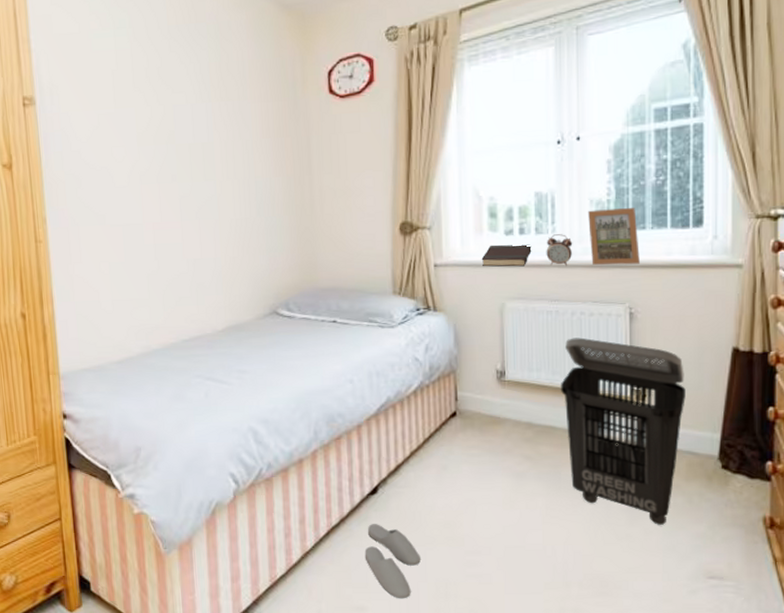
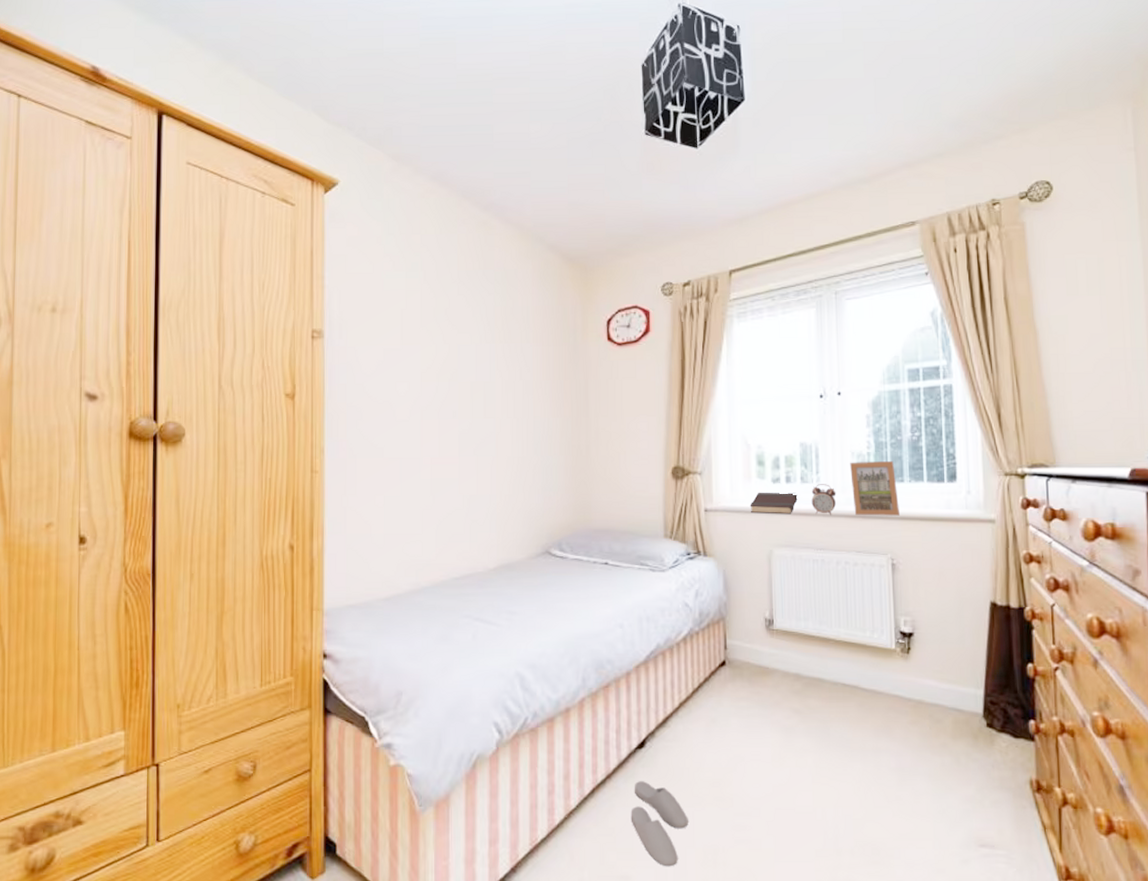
laundry basket: present [561,337,686,525] -> none [828,587,949,787]

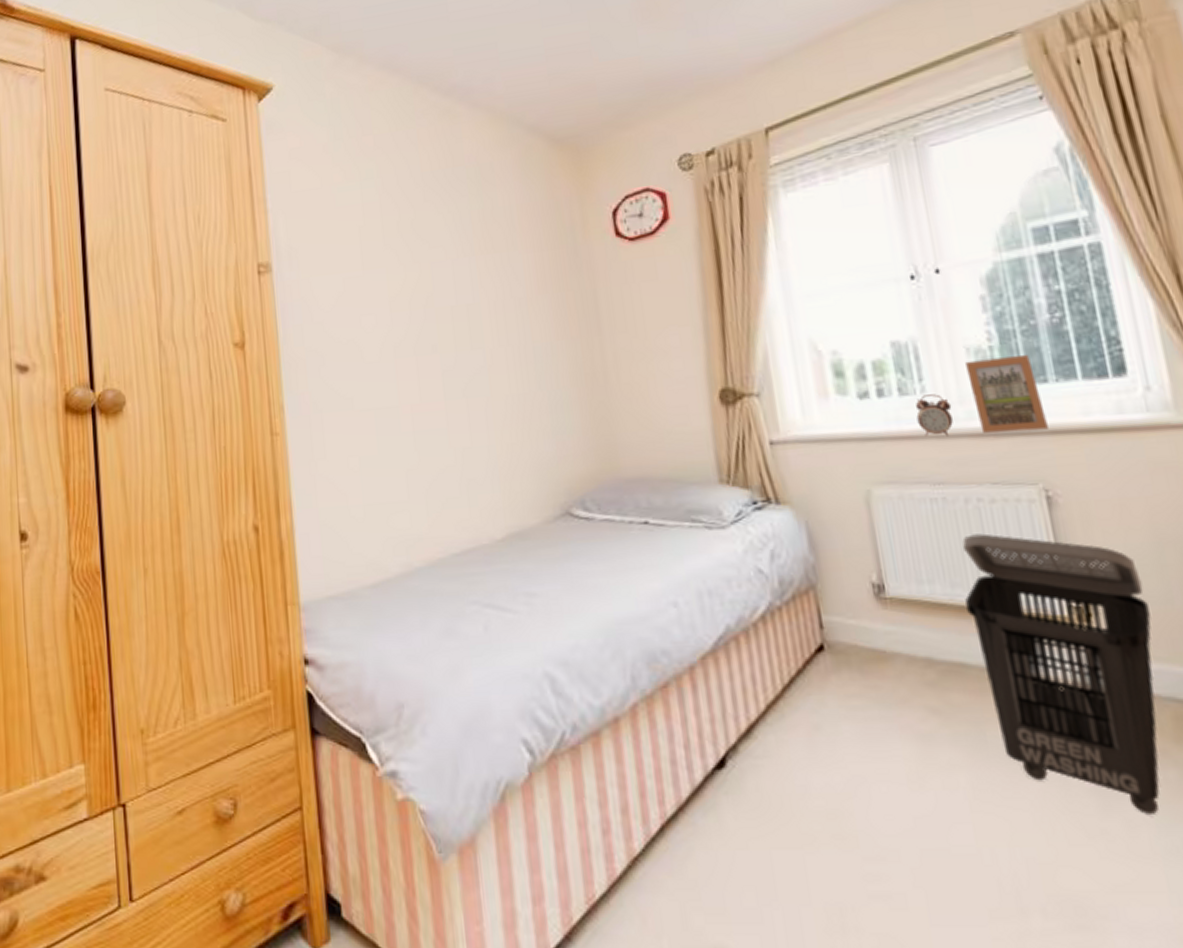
slippers: present [630,781,688,867] -> none [716,814,799,934]
book: present [750,492,798,515] -> none [831,409,898,443]
laundry basket: none [828,587,949,787] -> present [962,533,1160,814]

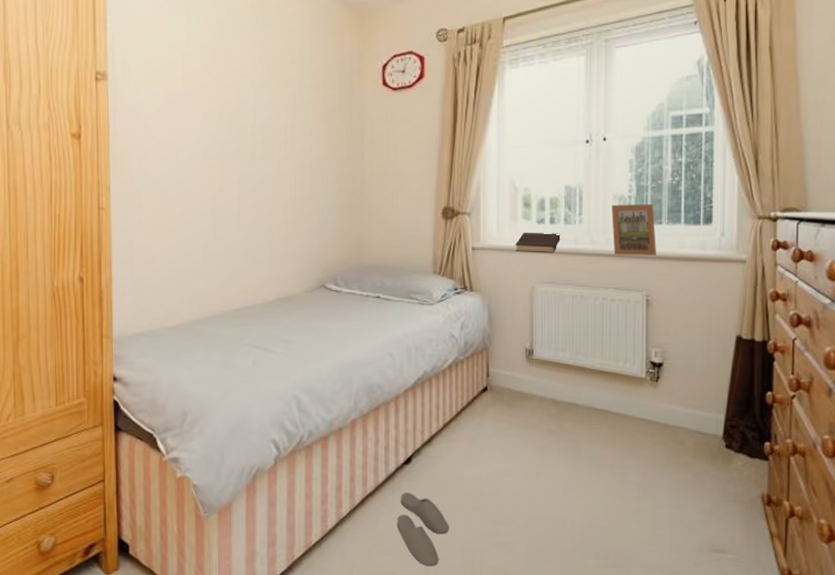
slippers: none [716,814,799,934] -> present [397,493,449,567]
book: none [831,409,898,443] -> present [515,232,561,253]
alarm clock: present [916,394,953,436] -> none [573,225,598,254]
laundry basket: present [962,533,1160,814] -> none [583,321,695,500]

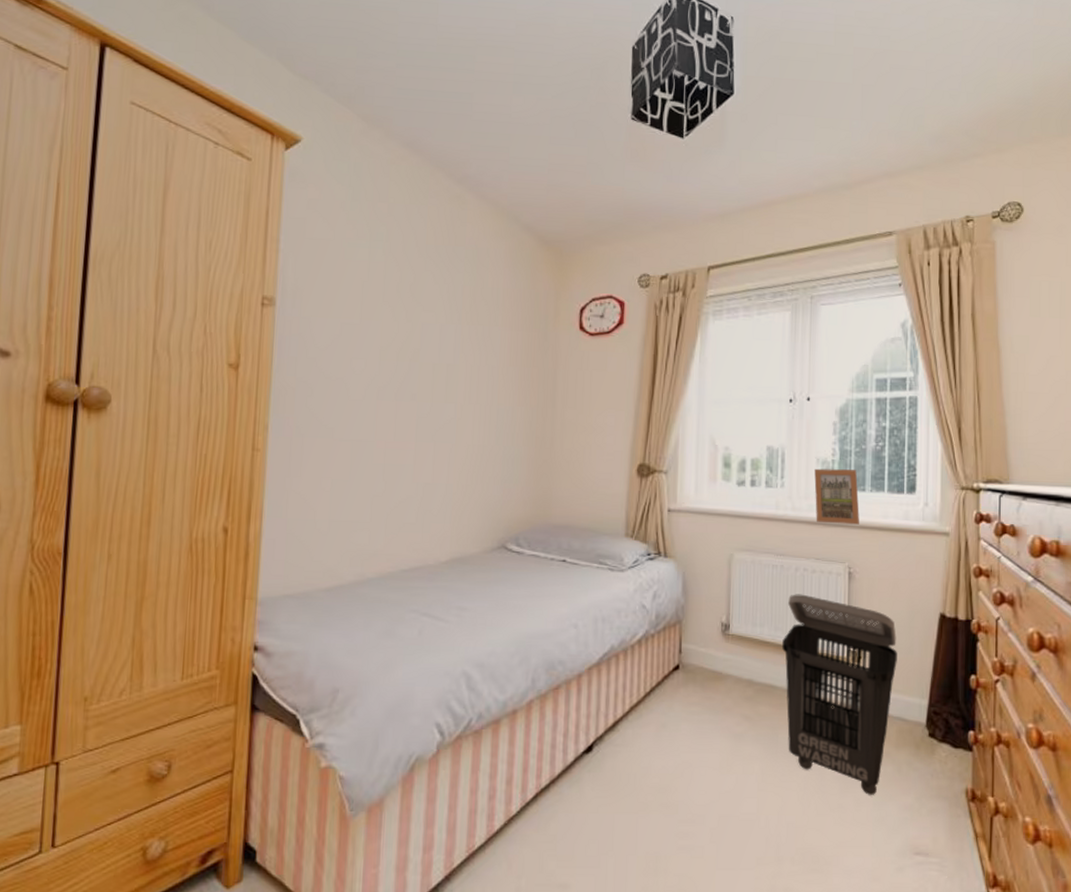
slippers: present [397,493,449,567] -> none [573,786,632,875]
book: present [515,232,561,253] -> none [713,494,762,518]
laundry basket: none [583,321,695,500] -> present [782,594,897,795]

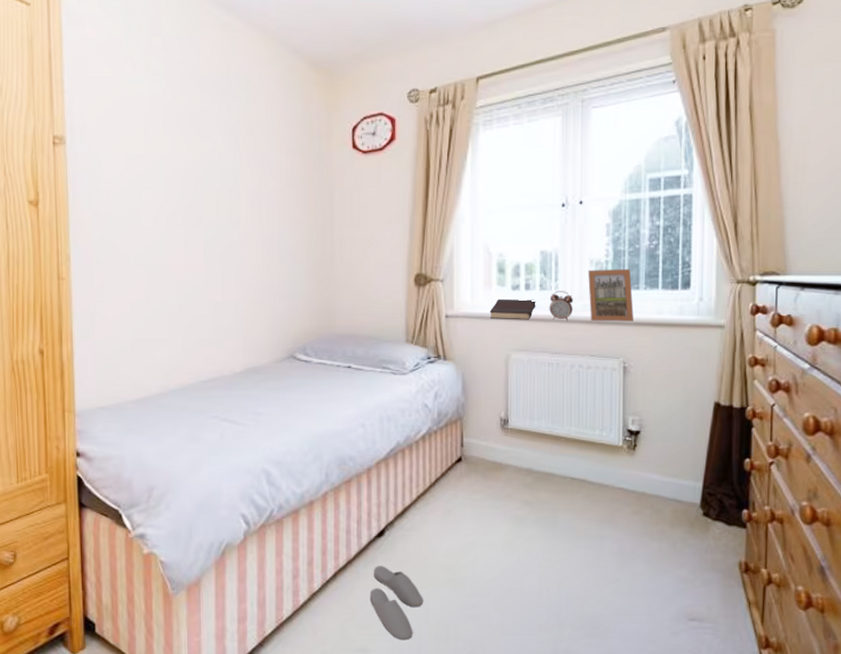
slippers: none [573,786,632,875] -> present [370,566,423,641]
book: none [713,494,762,518] -> present [489,298,536,320]
alarm clock: none [774,489,800,521] -> present [549,291,574,321]
laundry basket: present [782,594,897,795] -> none [559,389,672,569]

